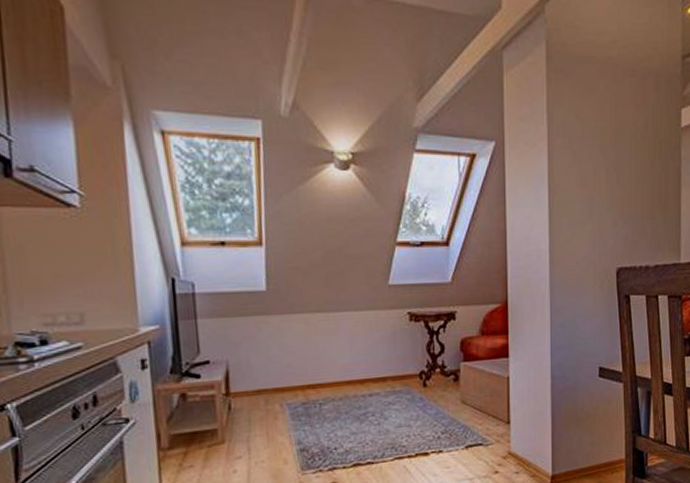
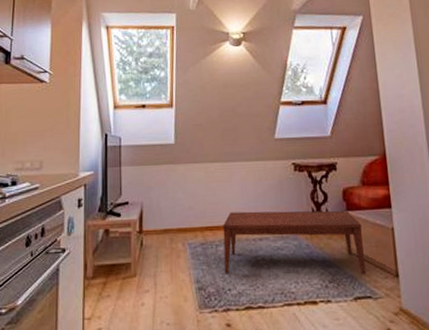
coffee table: none [327,362,478,433] -> present [223,210,366,275]

